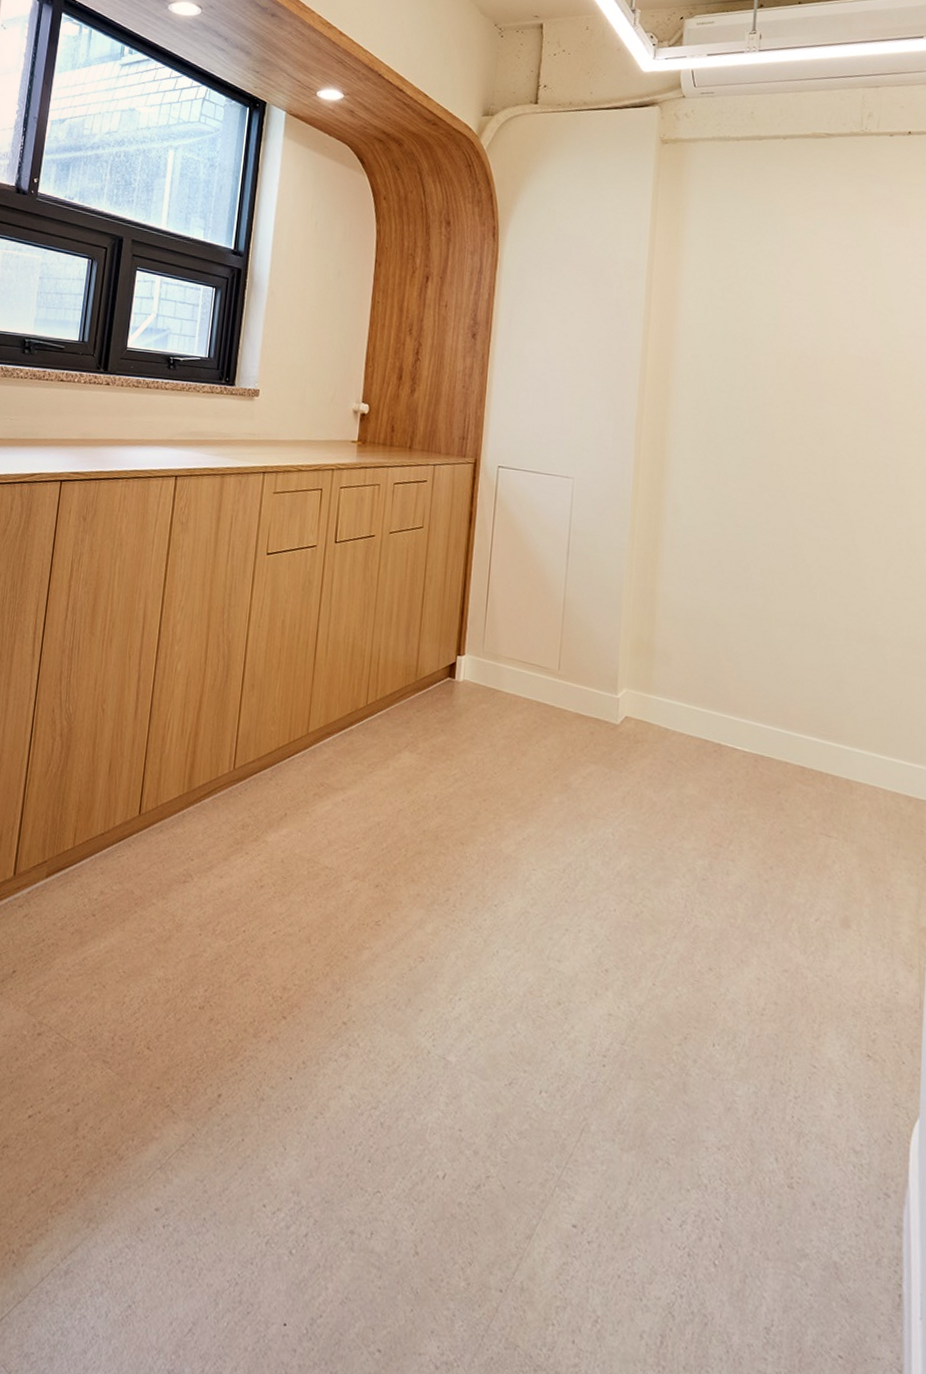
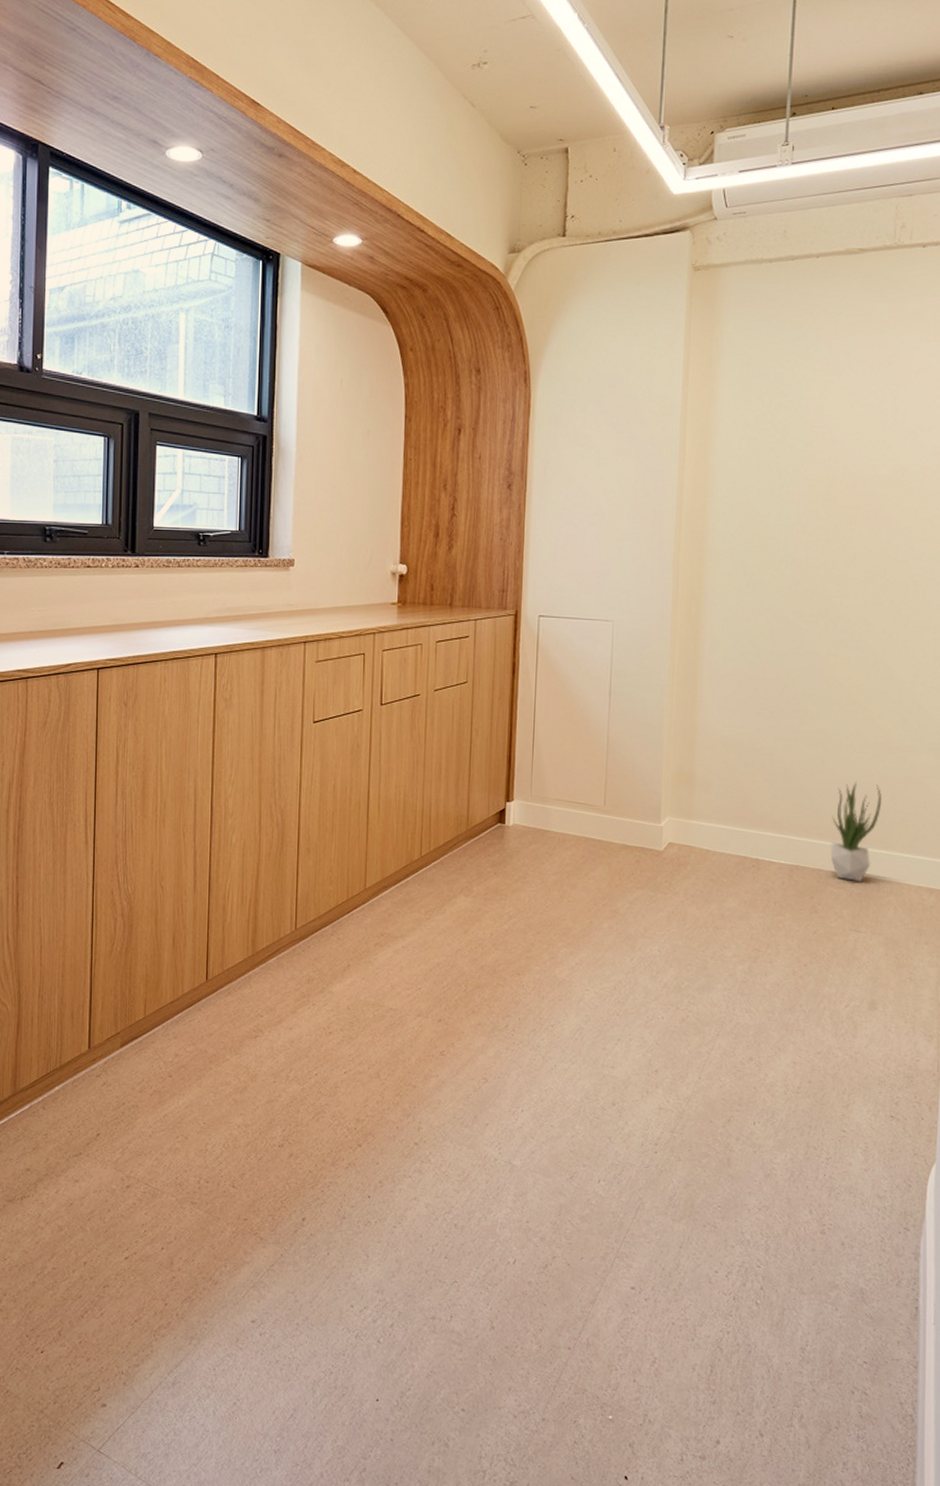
potted plant: none [798,669,854,781] -> present [830,781,882,882]

